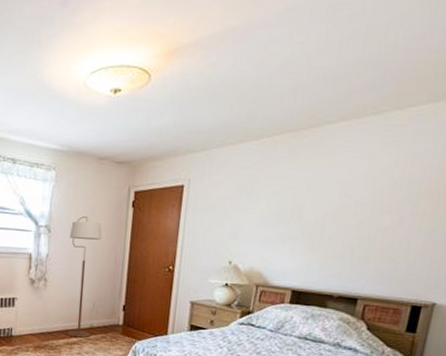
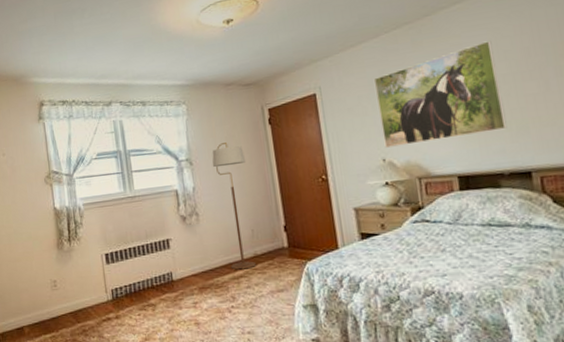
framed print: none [234,165,365,256] -> present [373,40,507,148]

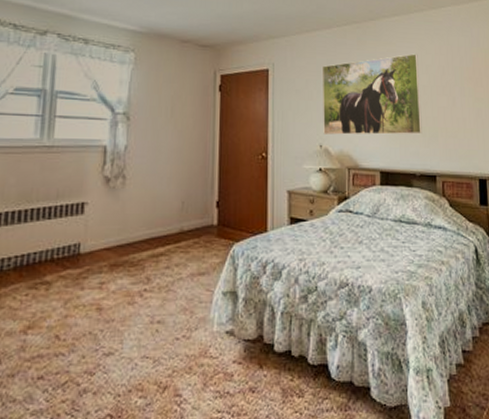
floor lamp: present [212,143,256,270] -> none [151,102,189,246]

